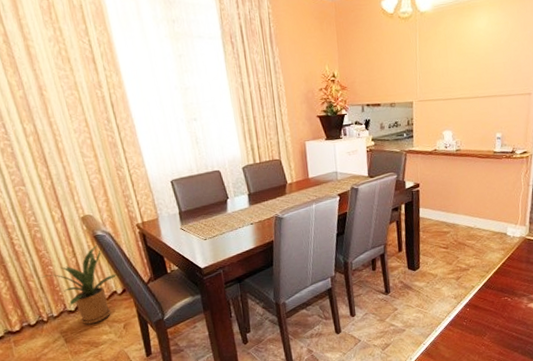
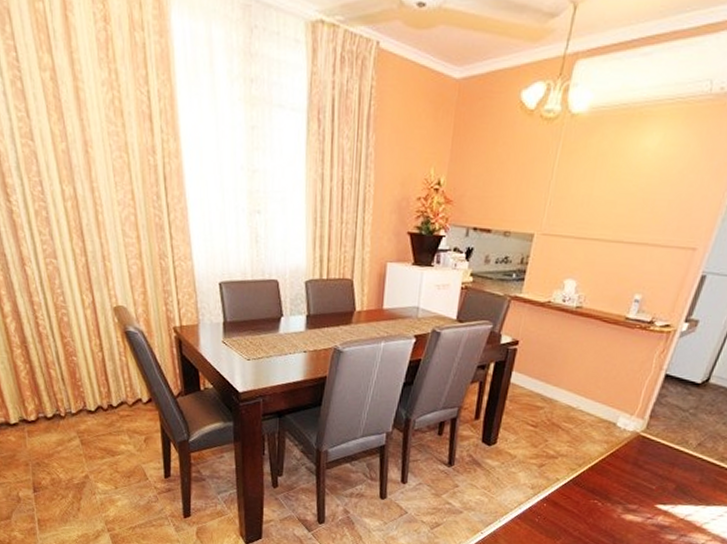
house plant: present [38,244,118,325] -> none [60,341,145,430]

